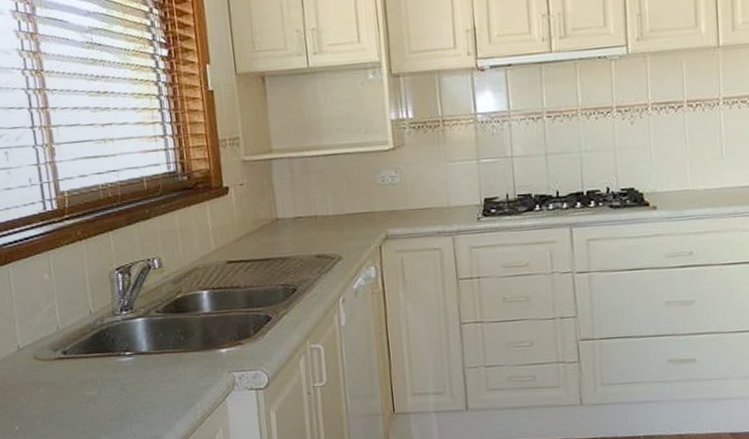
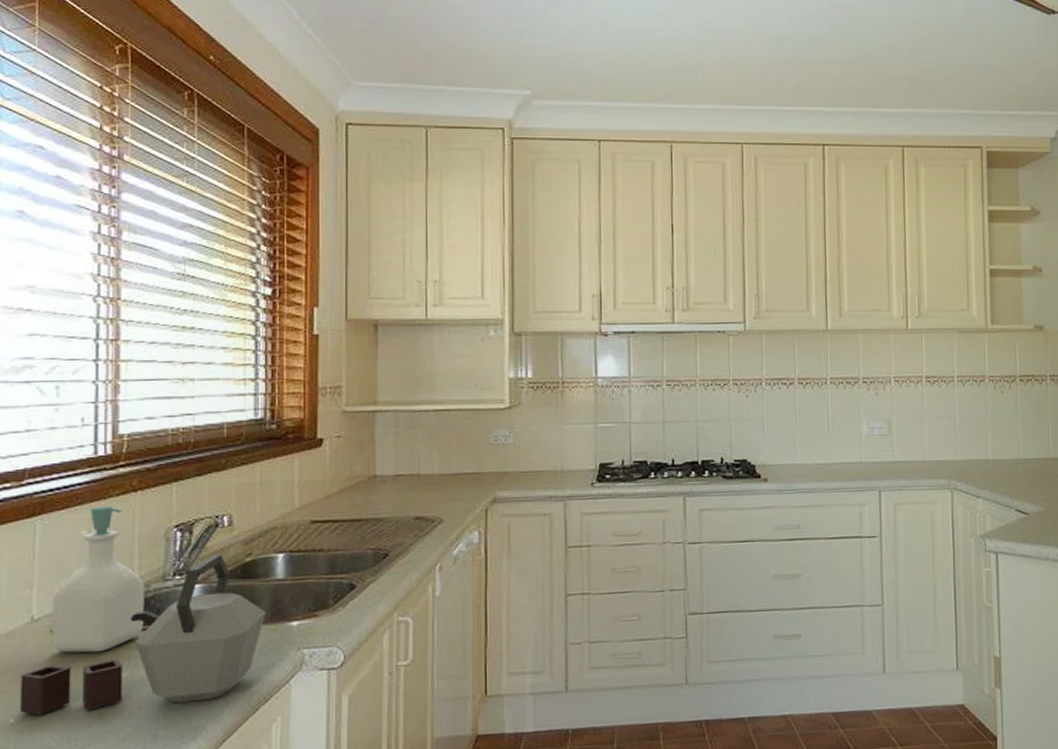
kettle: none [18,292,199,424] -> present [20,553,266,716]
soap bottle: none [31,253,104,375] -> present [51,505,144,653]

